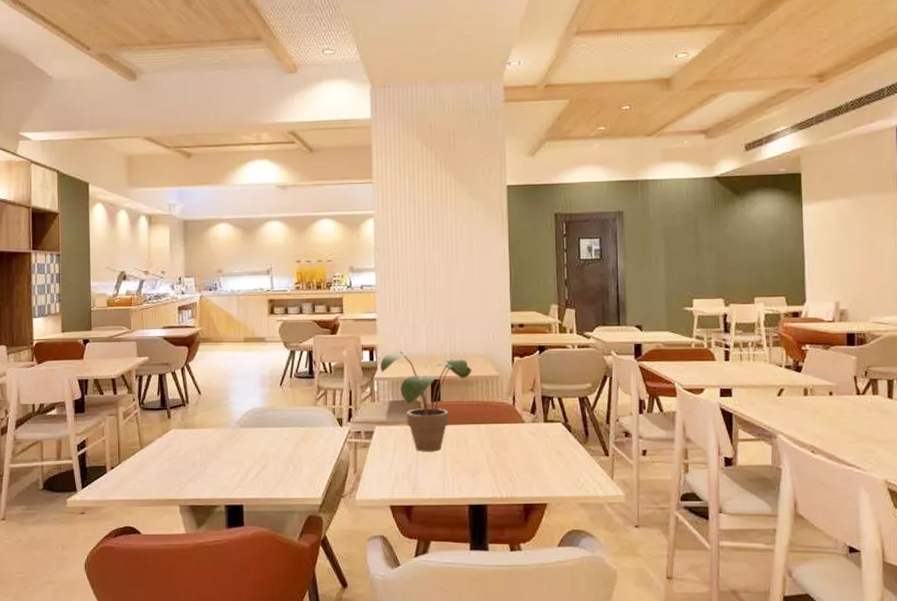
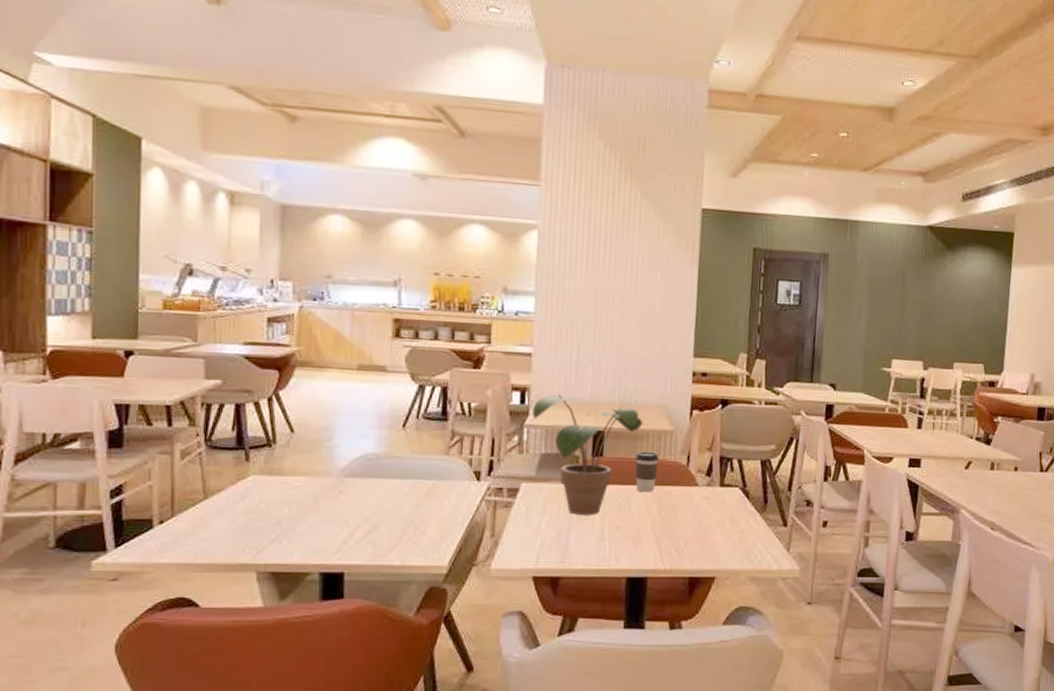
coffee cup: none [468,395,488,430] -> present [635,451,659,492]

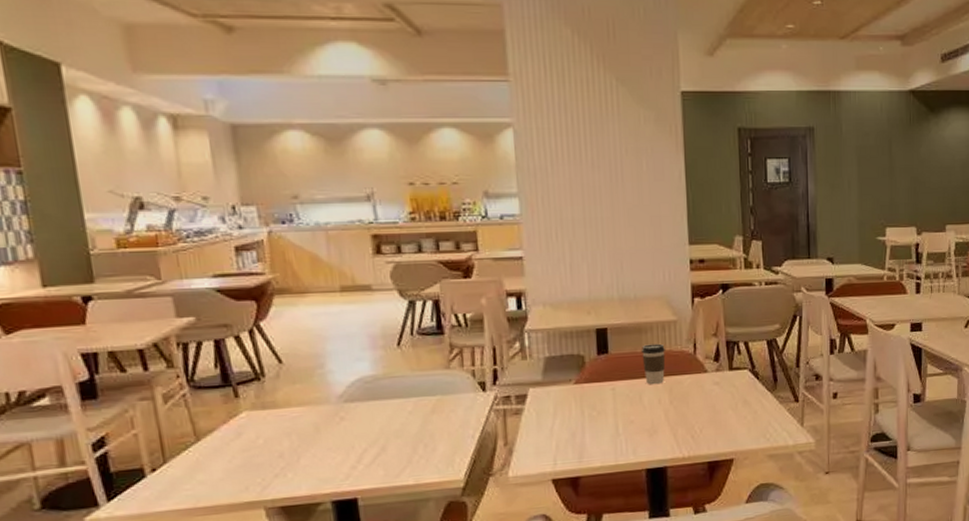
potted plant: present [533,394,643,515] -> none [531,296,646,414]

